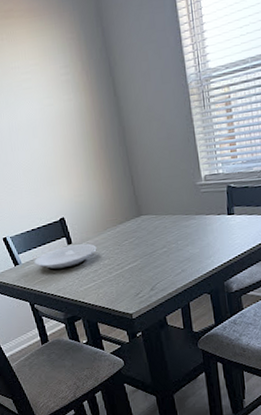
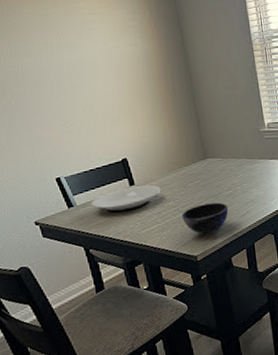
bowl: none [117,260,163,292] -> present [181,202,229,234]

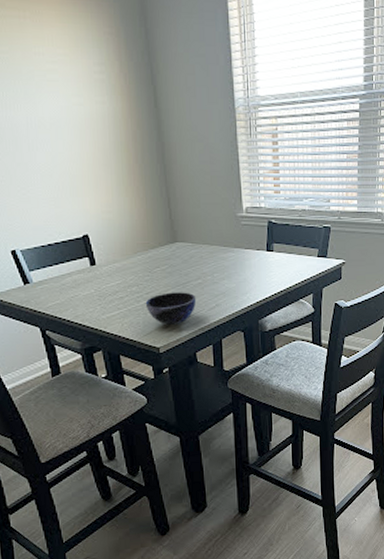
plate: present [91,185,161,213] -> none [49,267,124,294]

